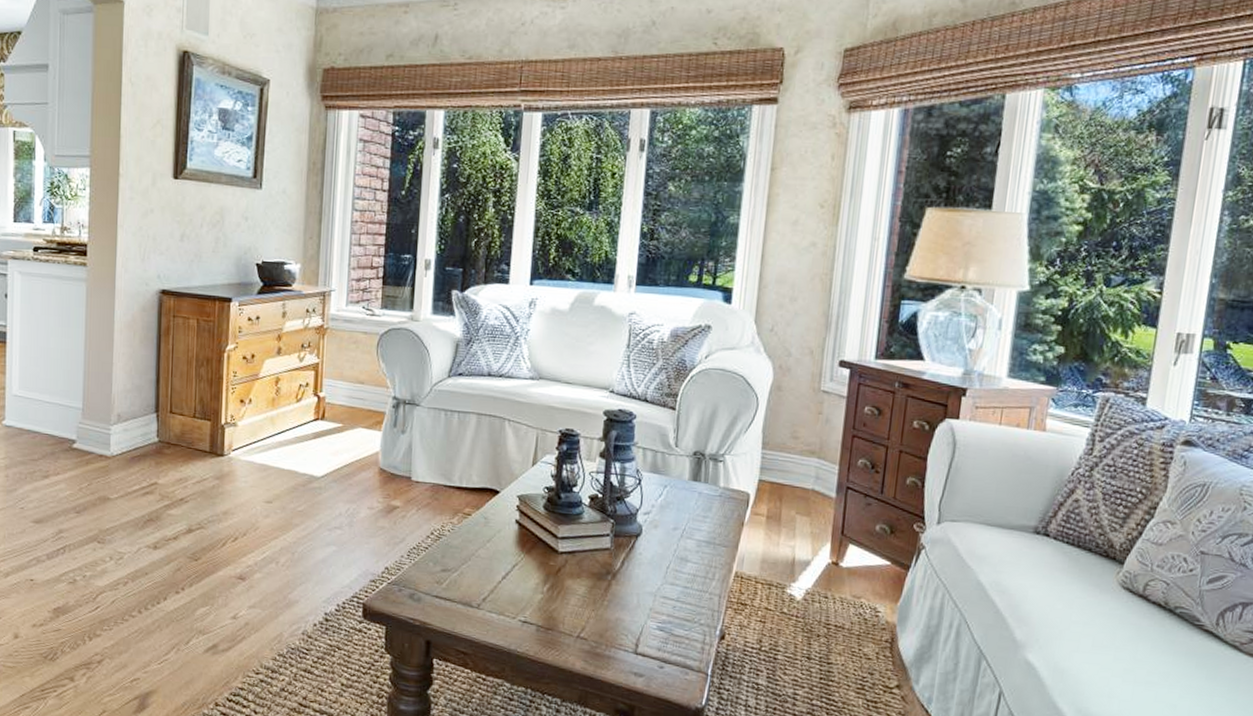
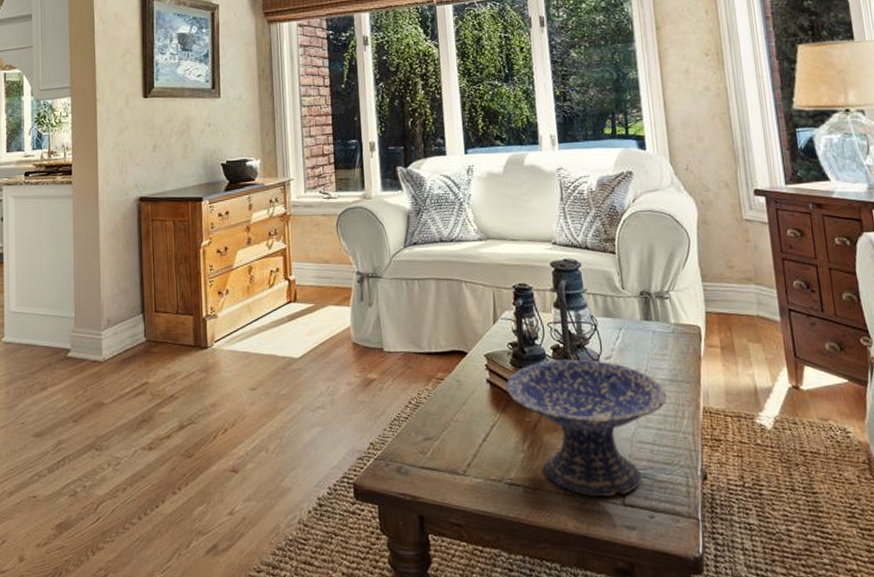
decorative bowl: none [535,508,701,644] -> present [506,359,668,496]

